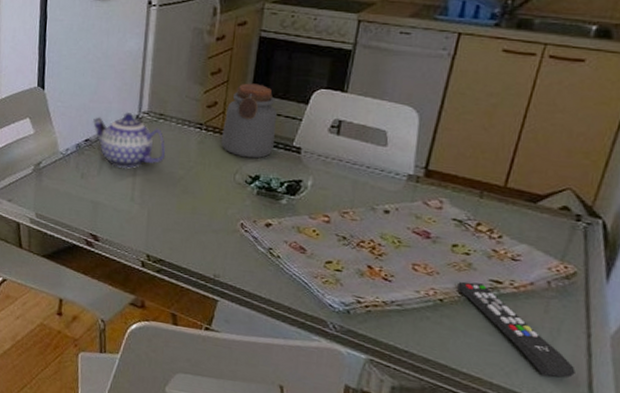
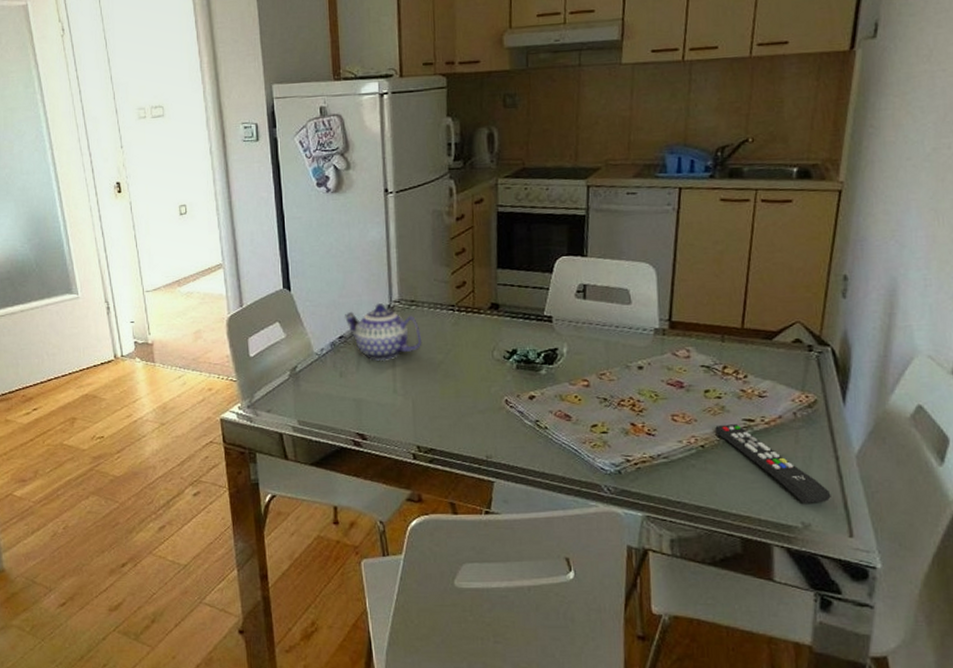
jar: present [221,83,278,159] -> none [474,258,526,334]

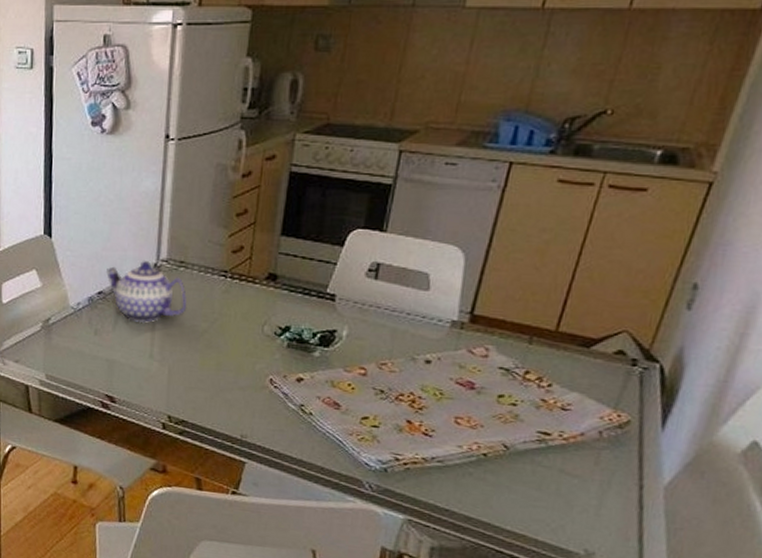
remote control: present [715,424,831,503] -> none [502,434,626,532]

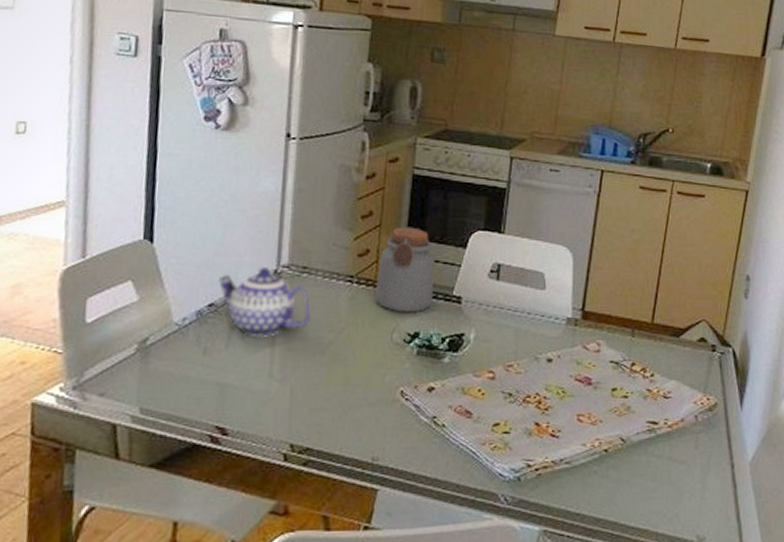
jar: none [248,224,310,308] -> present [375,226,436,313]

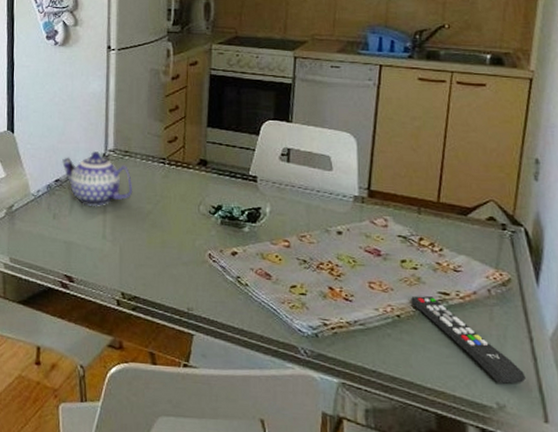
jar: present [375,226,436,313] -> none [184,118,233,189]
remote control: none [620,427,725,515] -> present [411,296,526,384]

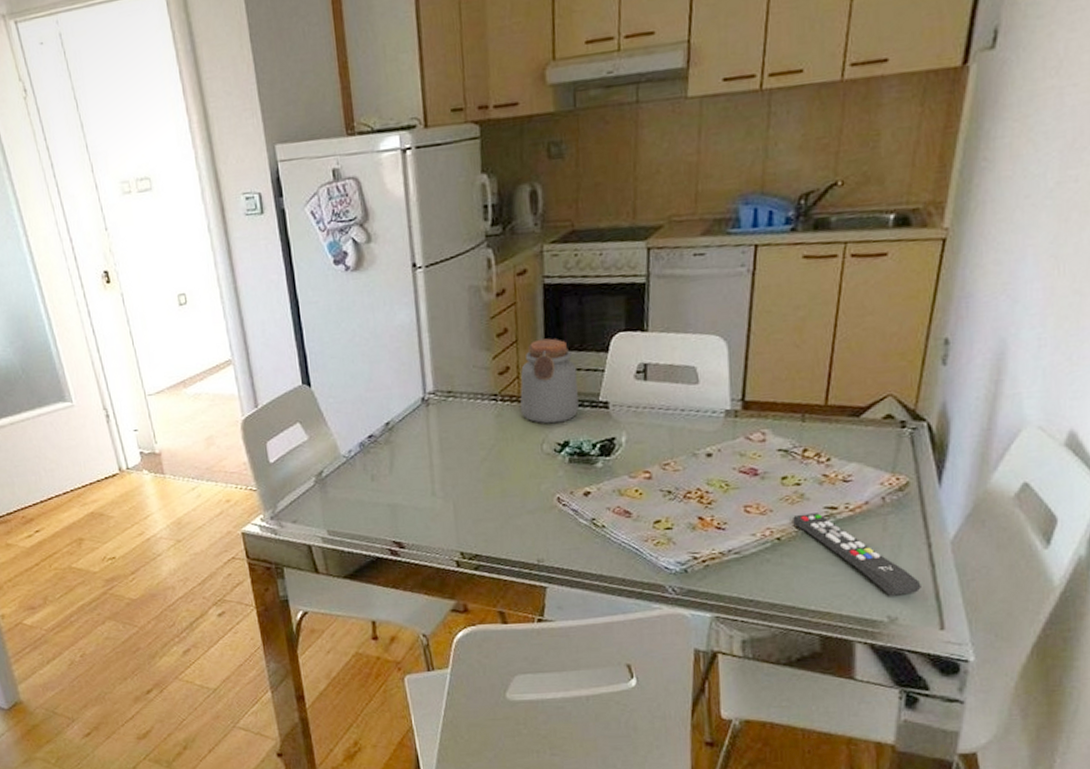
teapot: present [61,150,133,207] -> none [372,395,462,462]
jar: none [184,118,233,189] -> present [520,338,579,424]

